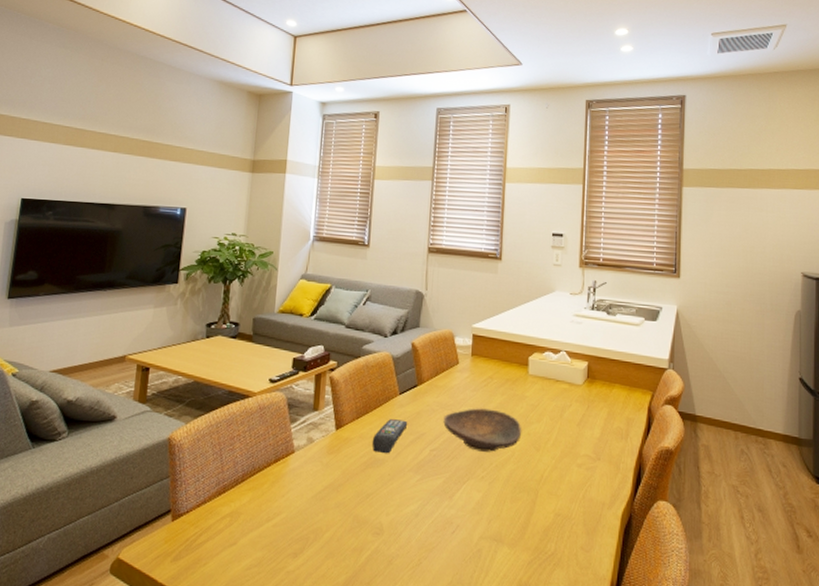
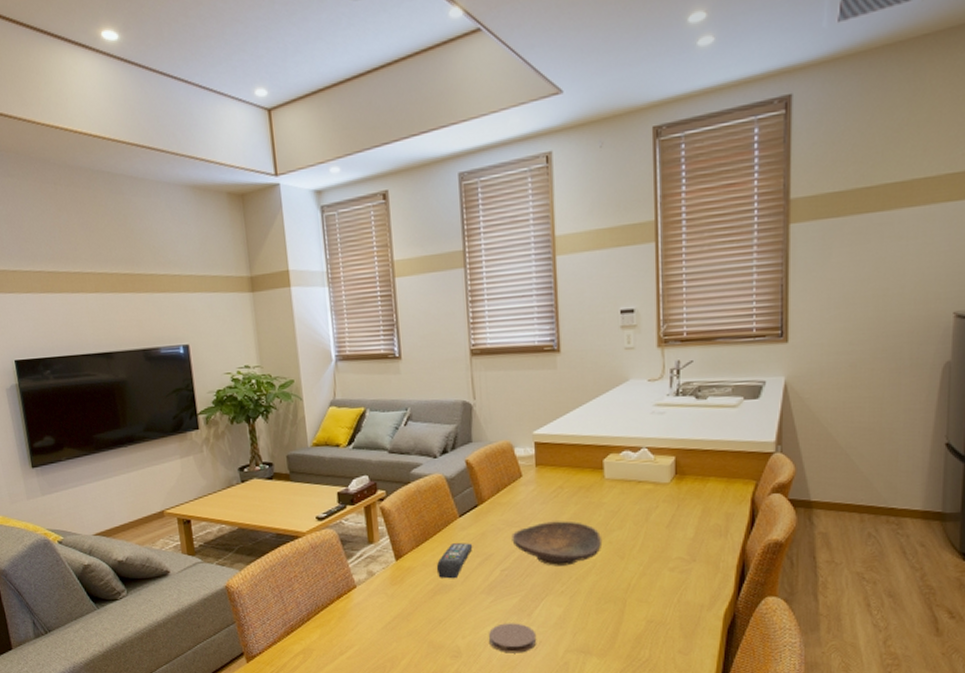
coaster: none [411,503,455,536] -> present [489,623,537,653]

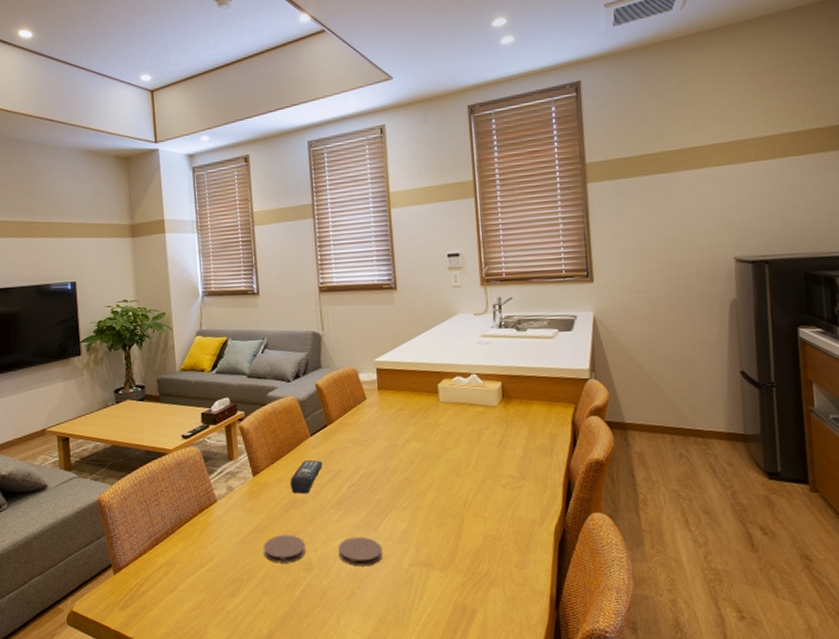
coaster: none [408,621,453,650] -> present [264,535,306,563]
decorative bowl: present [511,521,603,566] -> none [358,440,440,483]

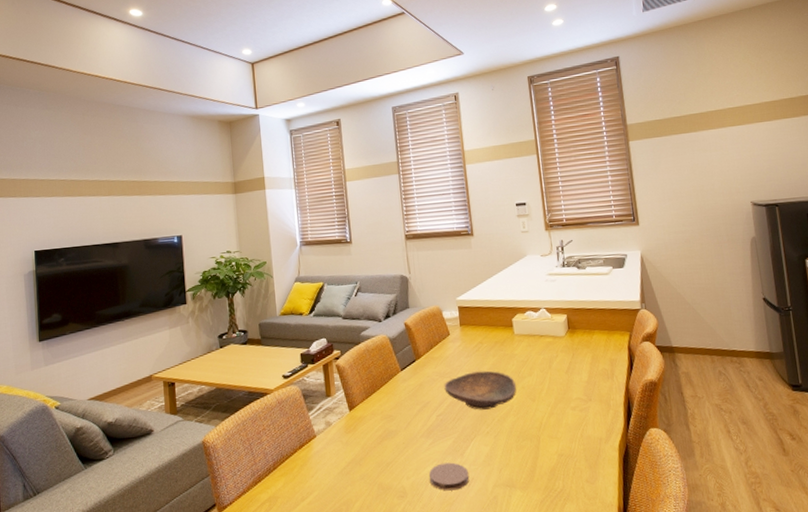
coaster: present [264,535,306,563] -> none [360,464,399,493]
remote control: present [290,460,323,494] -> none [383,393,413,426]
decorative bowl: none [358,440,440,483] -> present [444,370,517,410]

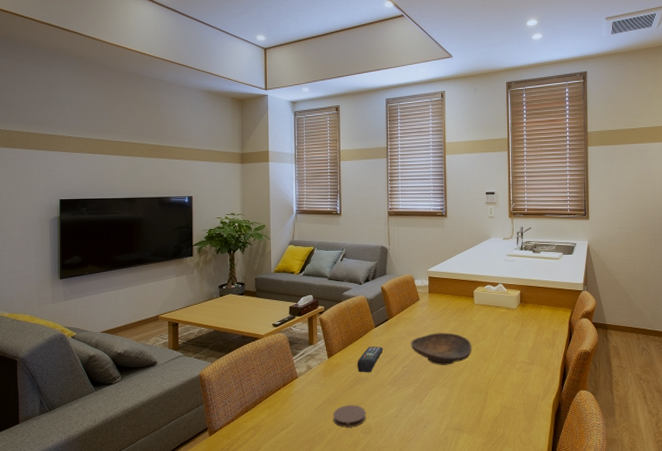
coaster: none [360,464,399,493] -> present [333,405,366,427]
remote control: none [383,393,413,426] -> present [357,346,384,373]
coaster: present [429,462,470,491] -> none [392,407,426,430]

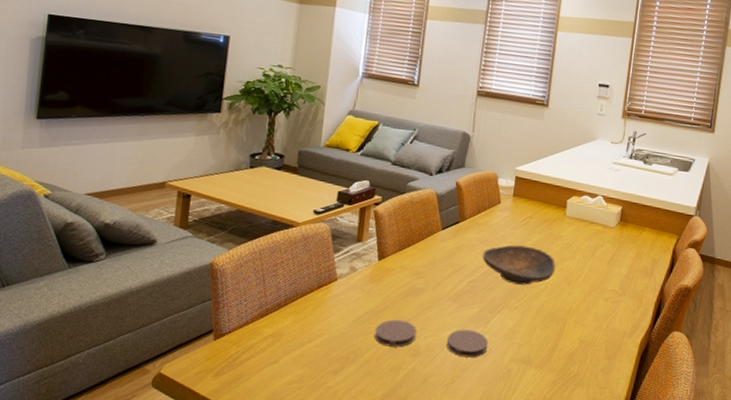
remote control: present [357,346,384,373] -> none [413,252,449,284]
coaster: none [392,407,426,430] -> present [447,329,488,358]

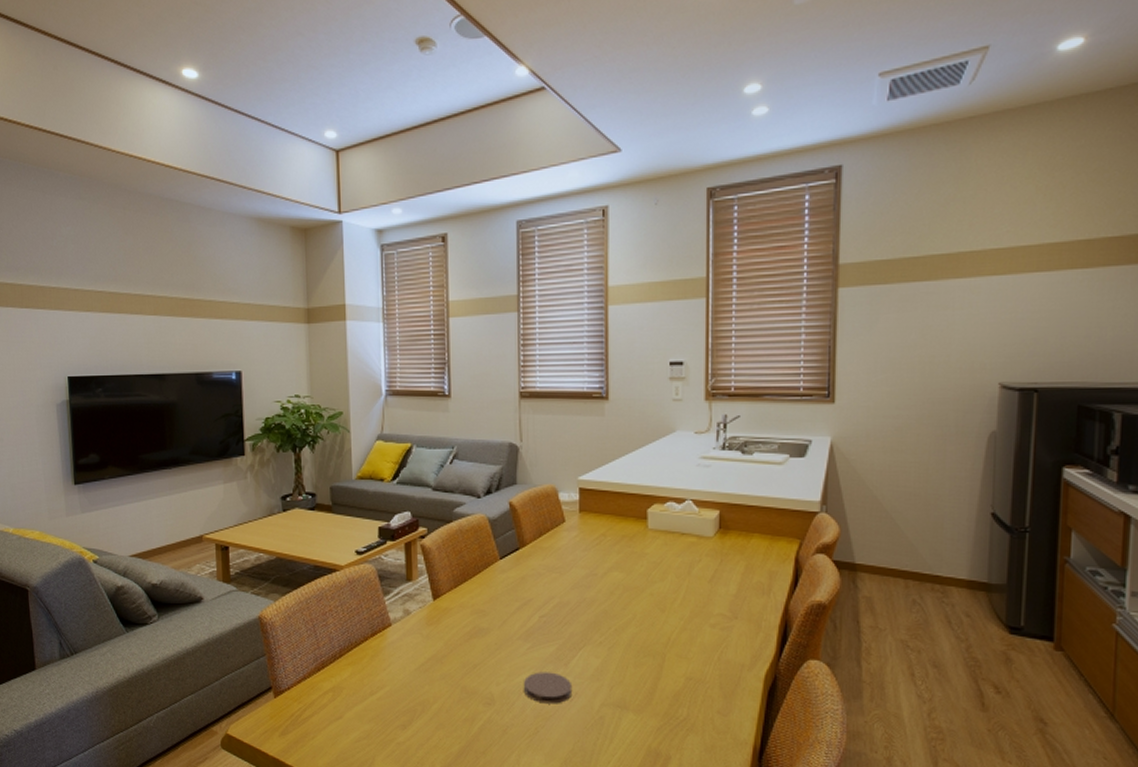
coaster: present [375,319,417,347] -> none [441,665,487,696]
decorative bowl: present [482,244,556,285] -> none [552,569,644,616]

